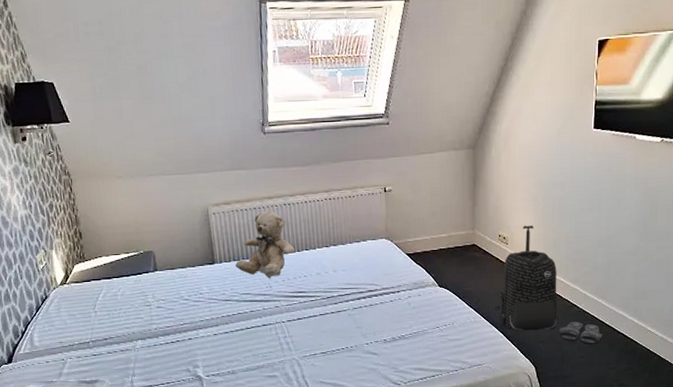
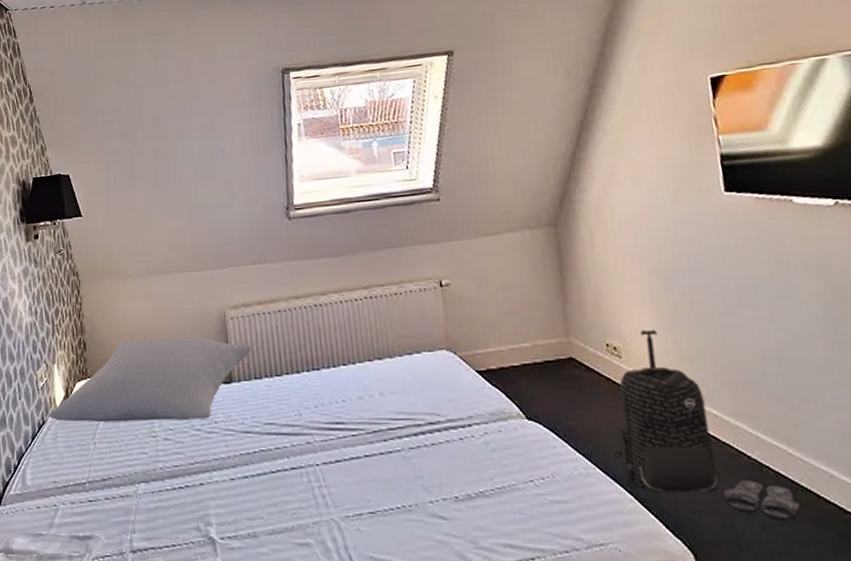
pillow: none [51,228,231,296] -> present [49,337,252,423]
teddy bear: present [235,209,295,279] -> none [257,312,330,403]

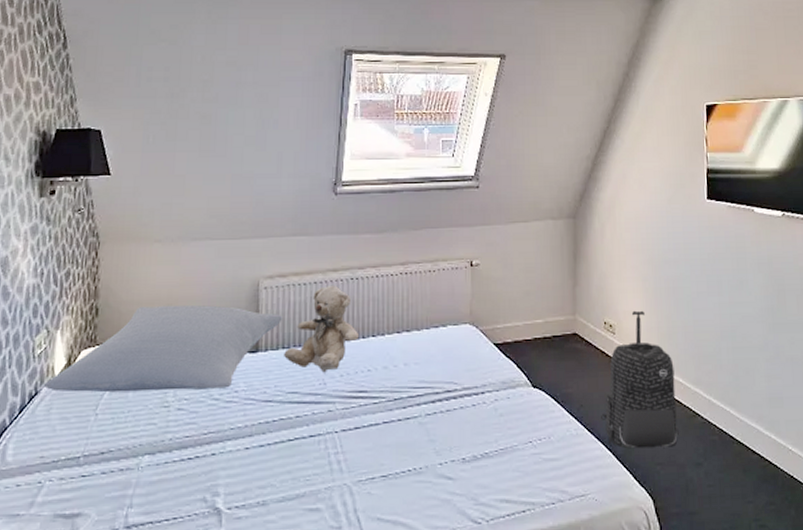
teddy bear: none [257,312,330,403] -> present [284,284,360,373]
slippers: present [724,481,801,519] -> none [681,437,735,468]

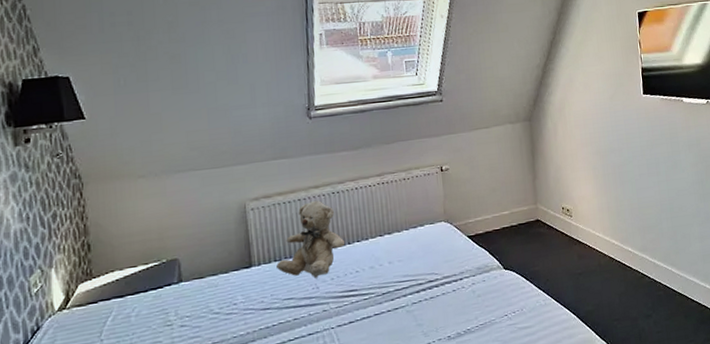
pillow: present [44,304,283,393] -> none [45,229,272,325]
suitcase: present [601,310,679,449] -> none [565,194,631,311]

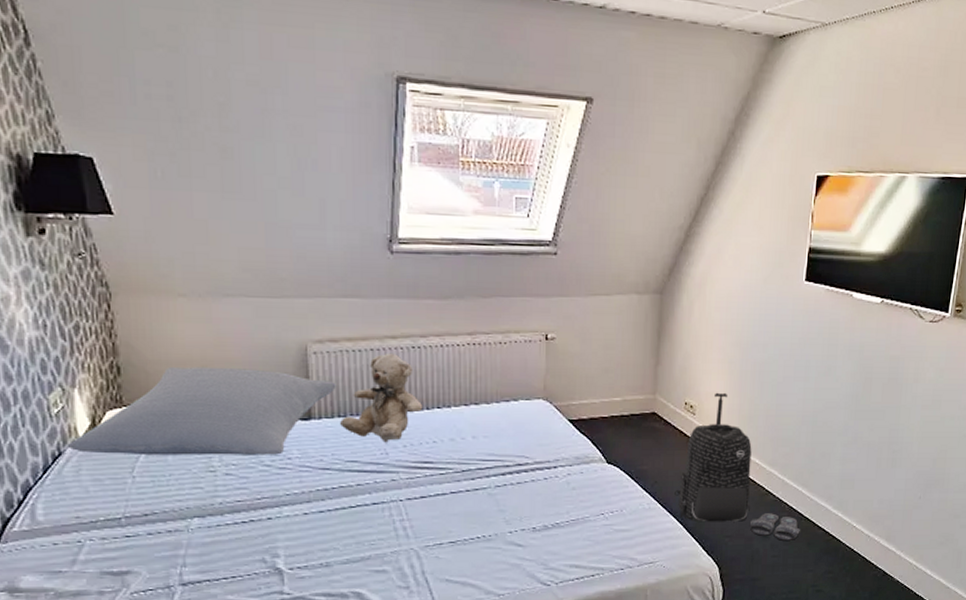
pillow: none [45,229,272,325] -> present [68,366,336,456]
suitcase: none [565,194,631,311] -> present [674,392,752,523]
slippers: none [633,293,677,317] -> present [750,513,801,541]

